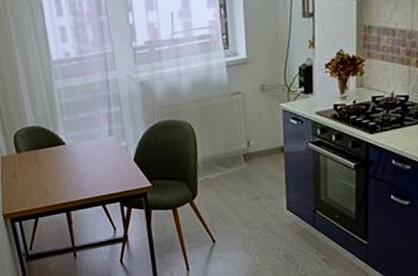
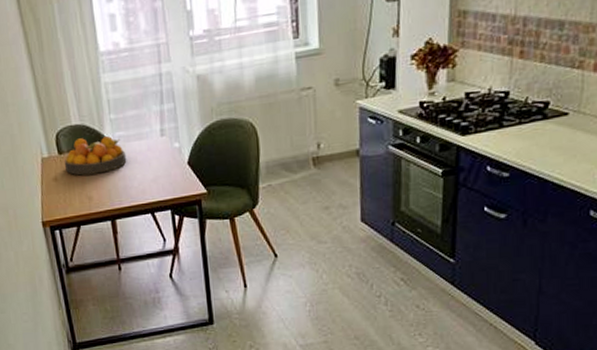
fruit bowl: none [22,136,79,172] -> present [64,136,127,176]

